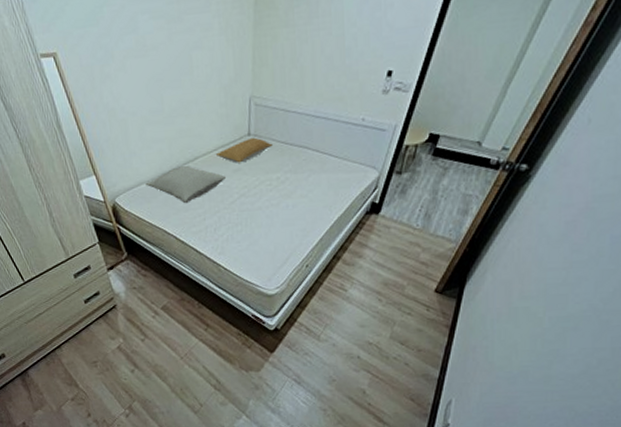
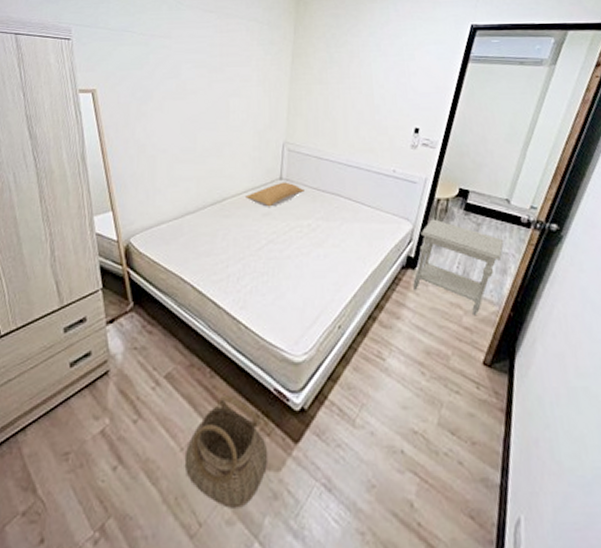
pillow: present [145,166,227,204] -> none [166,207,255,248]
basket: none [184,320,250,395] -> present [184,395,268,508]
side table: none [376,166,470,253] -> present [413,219,504,316]

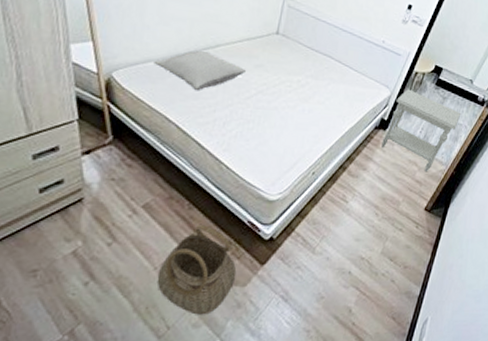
pillow: none [166,207,255,248] -> present [154,51,247,91]
pillow: present [246,182,305,207] -> none [240,36,299,60]

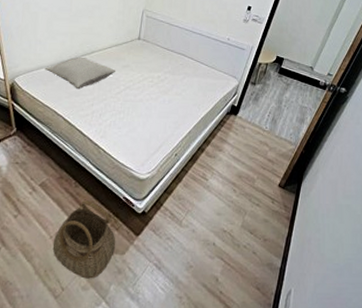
side table: present [382,89,461,173] -> none [234,78,305,152]

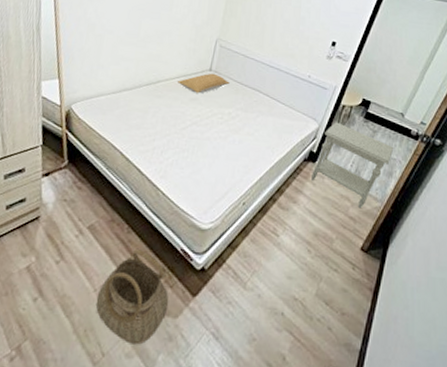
pillow: present [45,57,116,90] -> none [105,86,183,122]
pillow: none [110,41,157,61] -> present [178,73,230,94]
side table: none [234,78,305,152] -> present [311,122,394,209]

